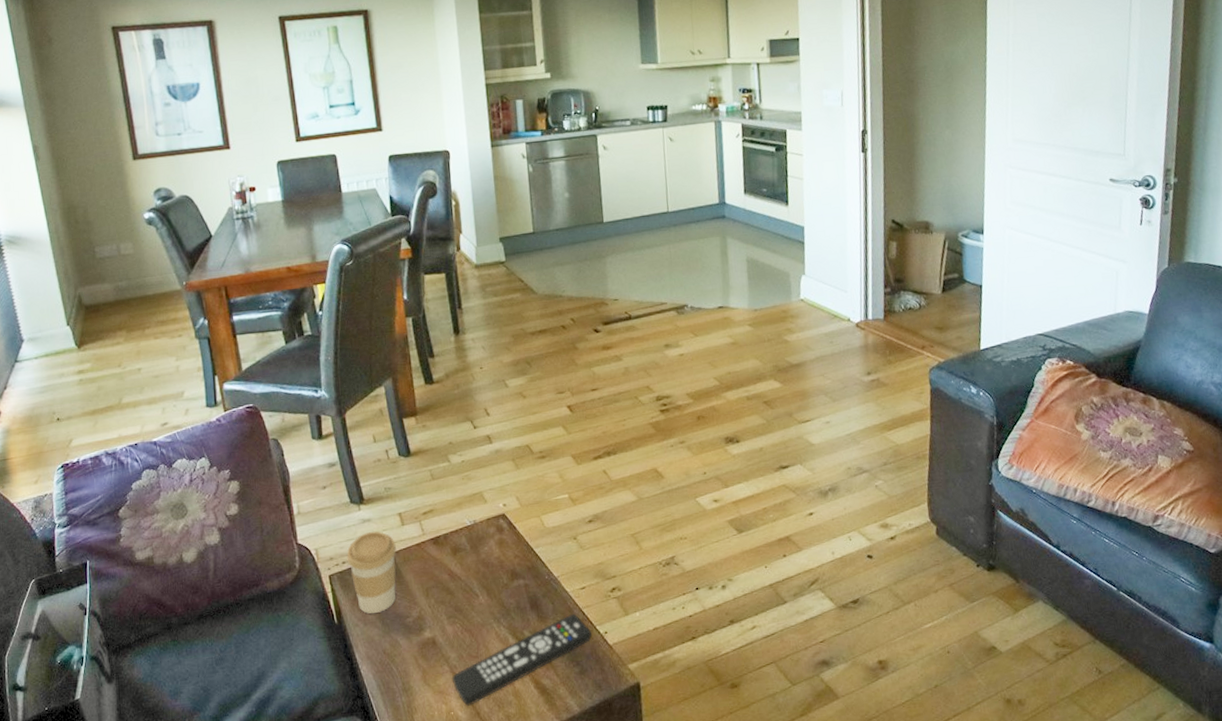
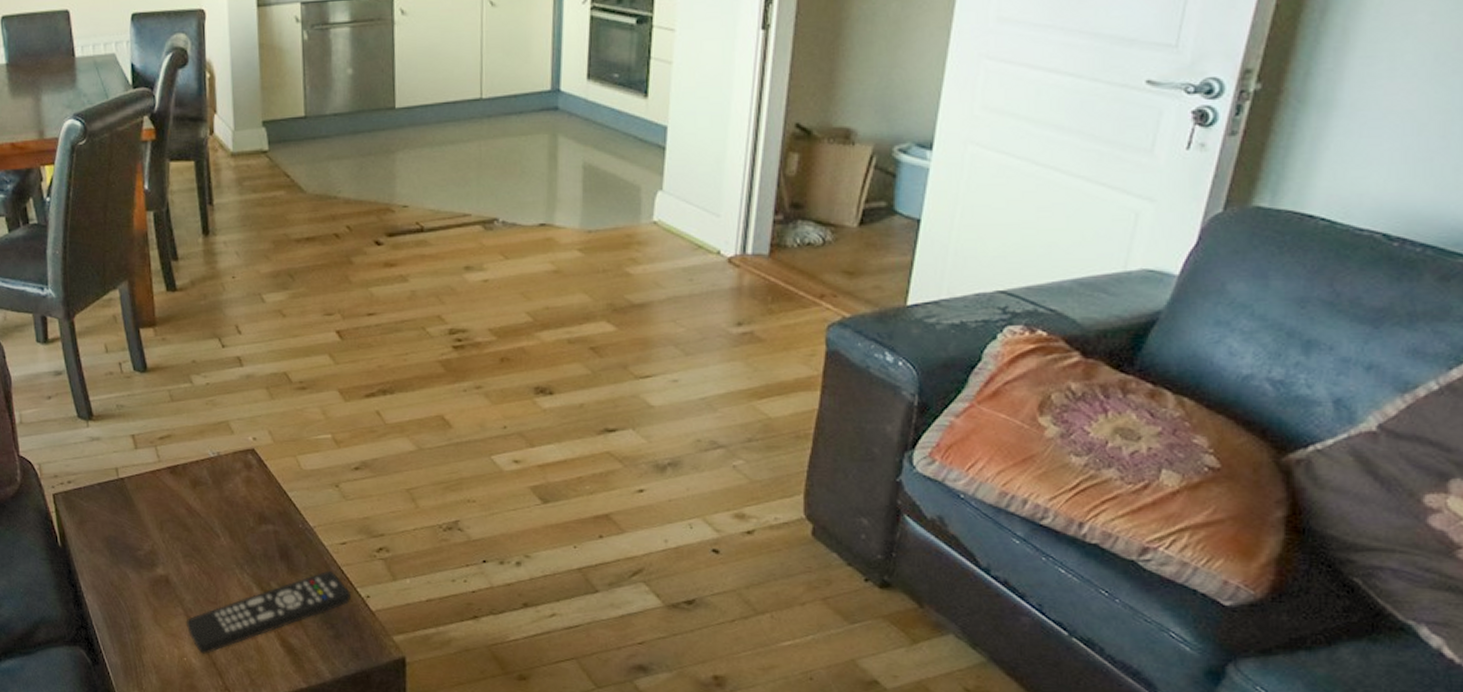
coffee cup: present [347,531,396,614] -> none [72,451,128,541]

